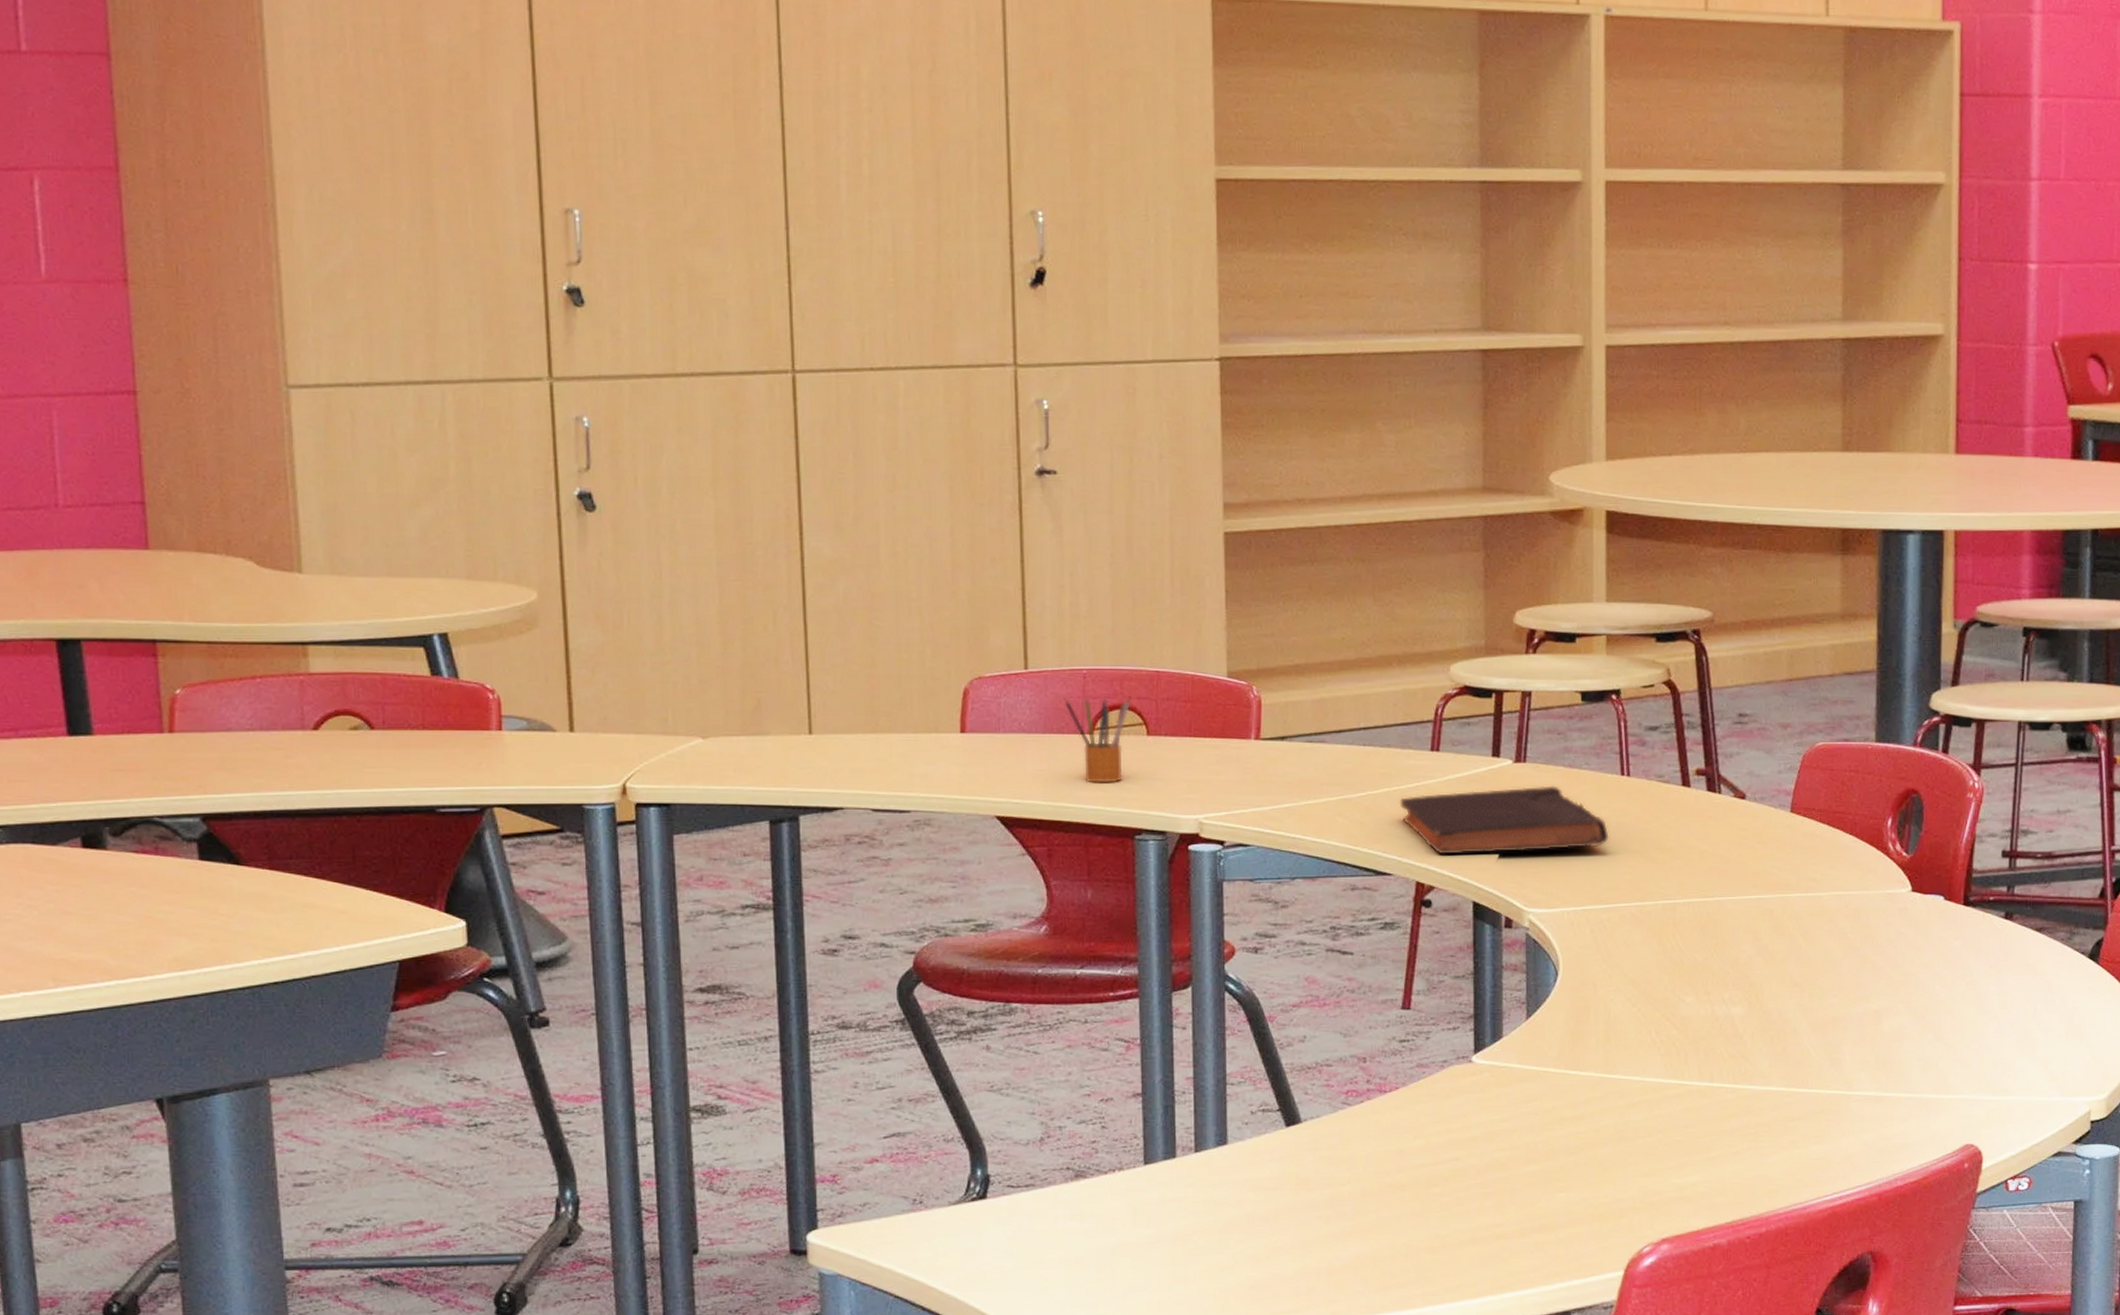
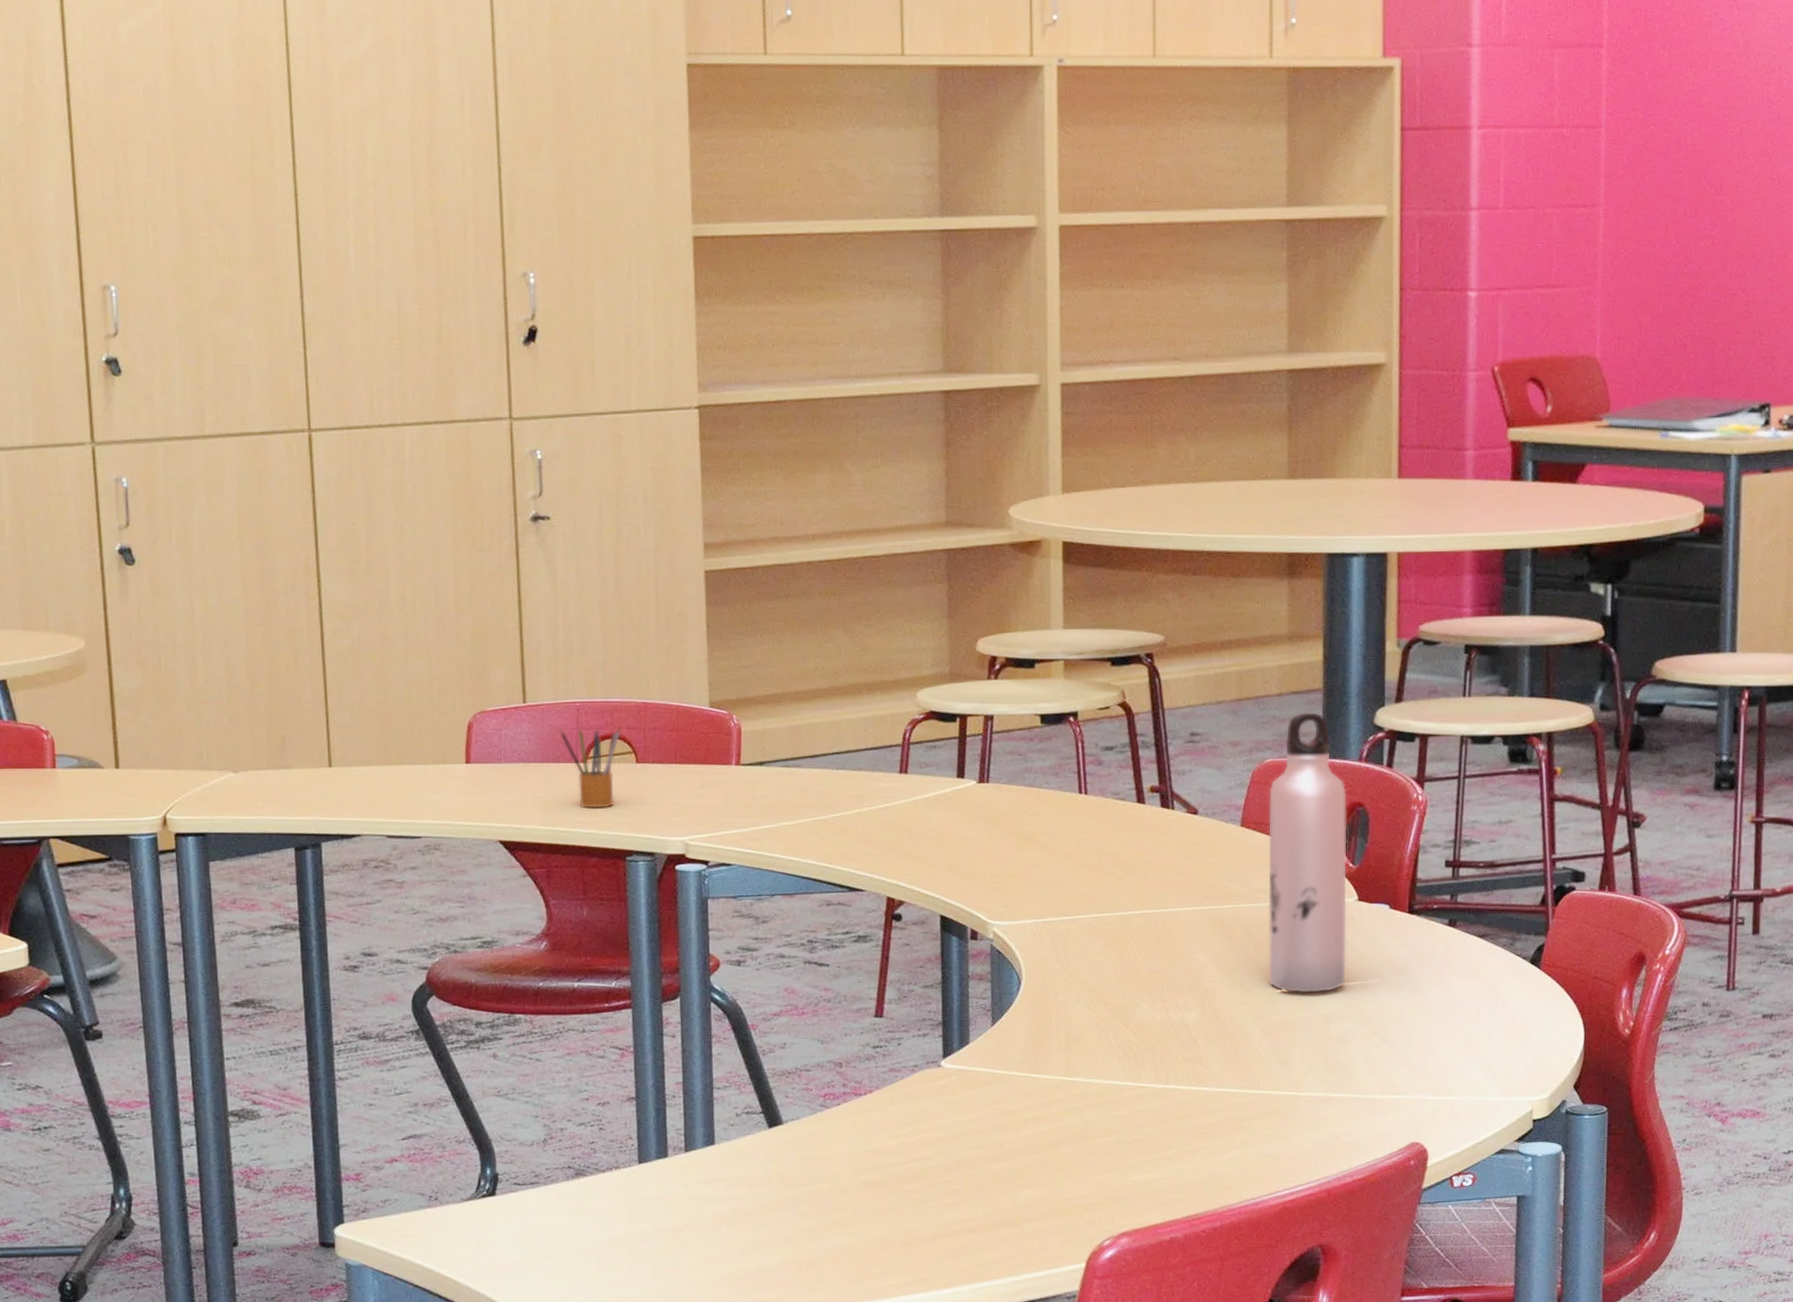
book: present [1399,786,1609,855] -> none [870,804,1068,871]
water bottle: none [1818,694,1901,988] -> present [1268,712,1347,993]

